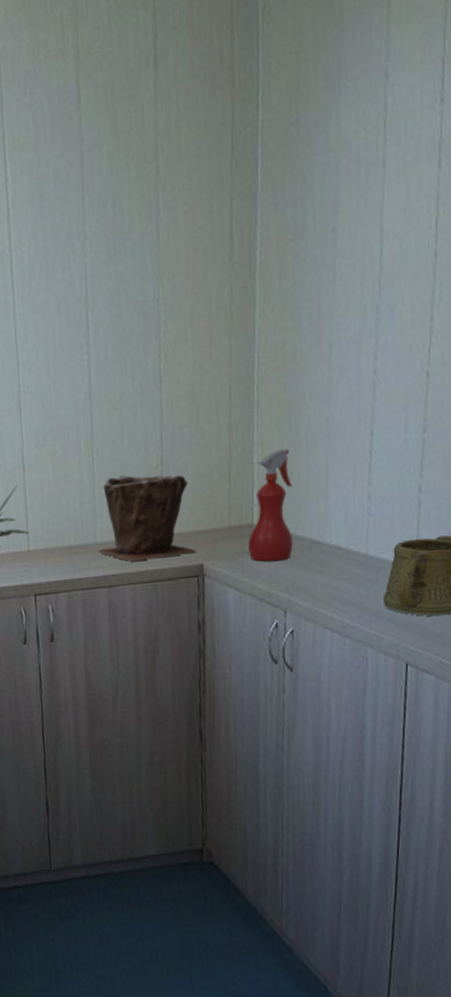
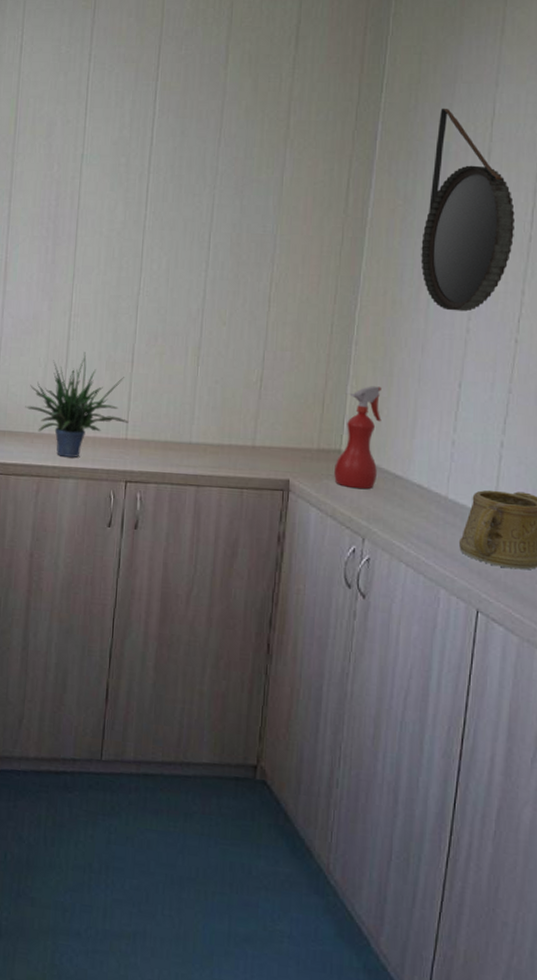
plant pot: present [98,475,197,562] -> none [191,384,285,468]
home mirror: none [317,115,418,353] -> present [421,108,515,312]

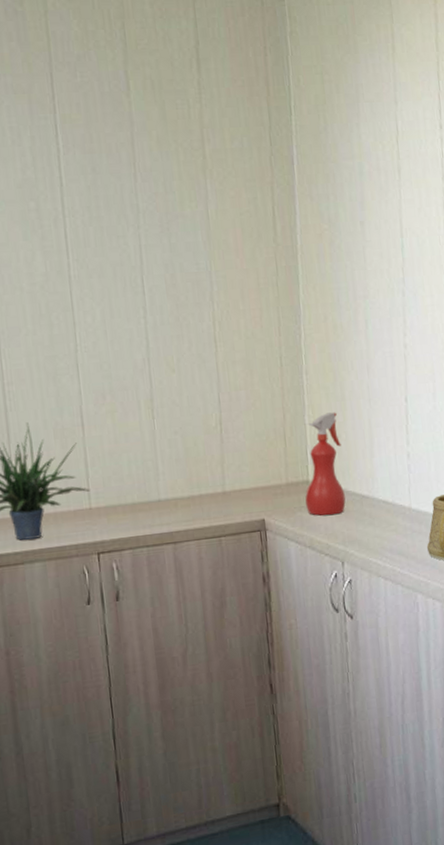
home mirror: present [421,108,515,312] -> none [349,128,432,329]

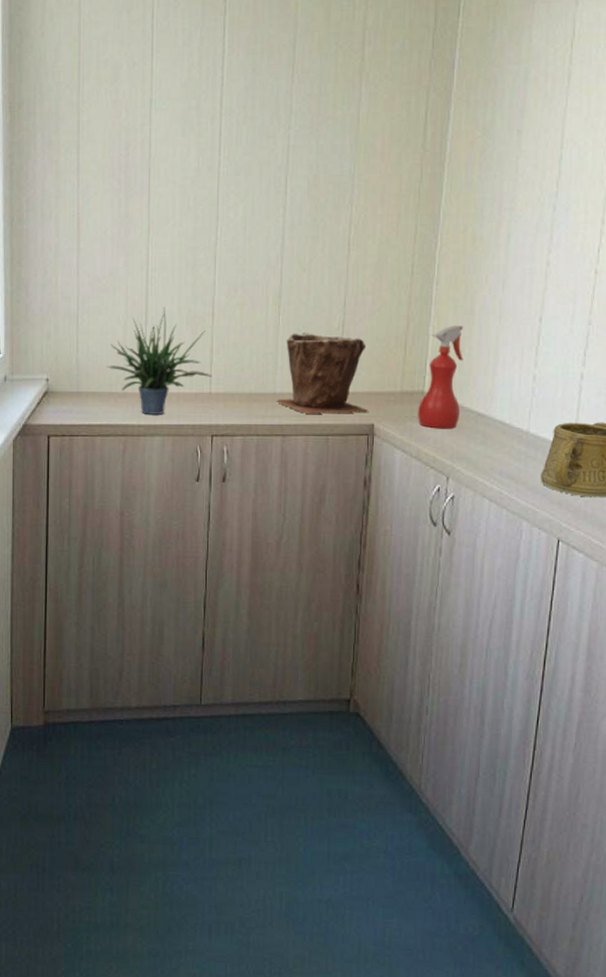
plant pot: none [162,433,258,518] -> present [276,332,369,414]

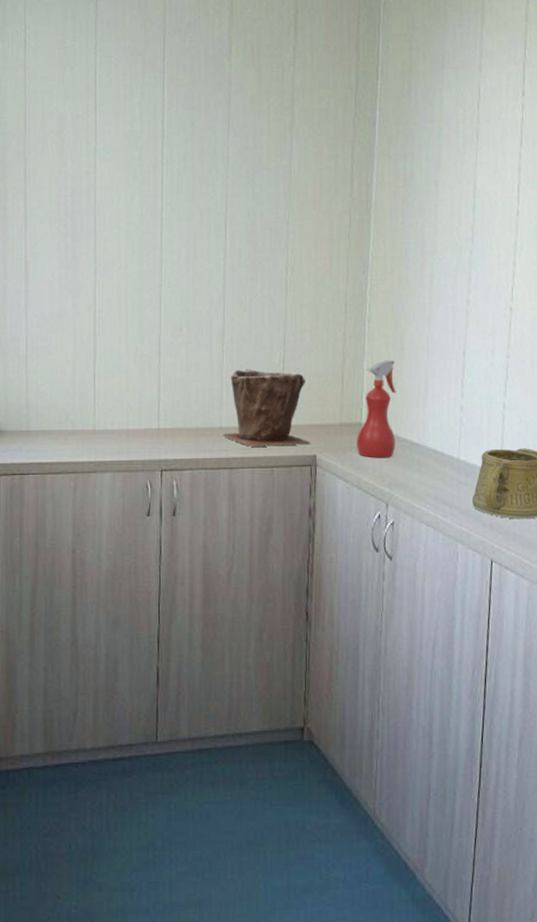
potted plant: present [107,307,212,415] -> none [56,346,160,451]

